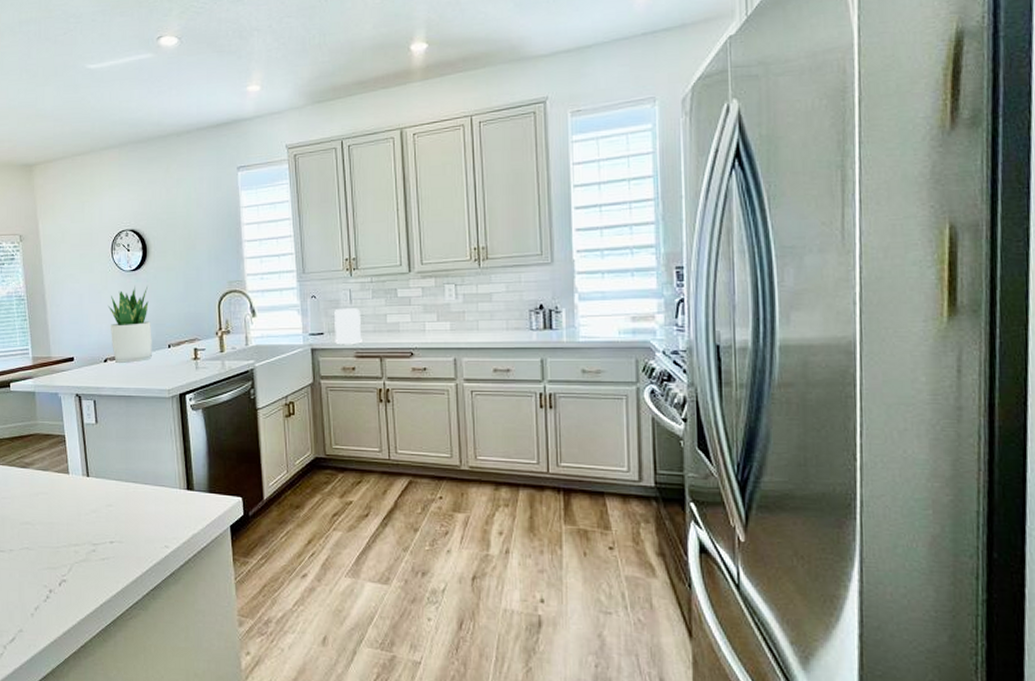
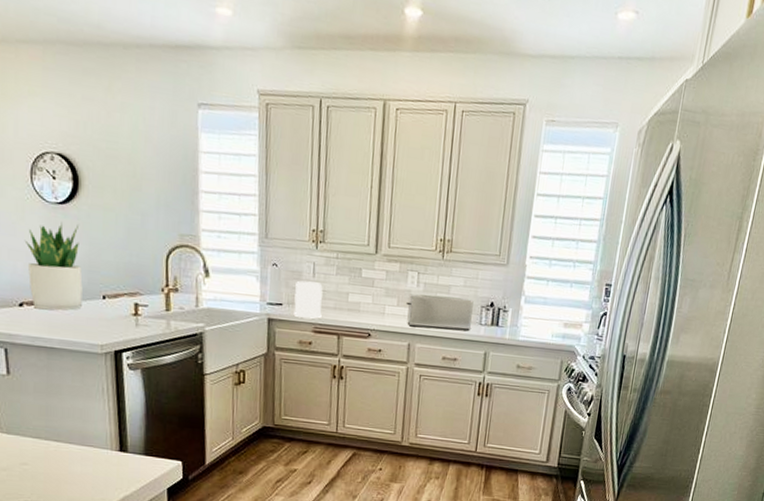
toaster: none [447,303,520,342] -> present [406,293,474,332]

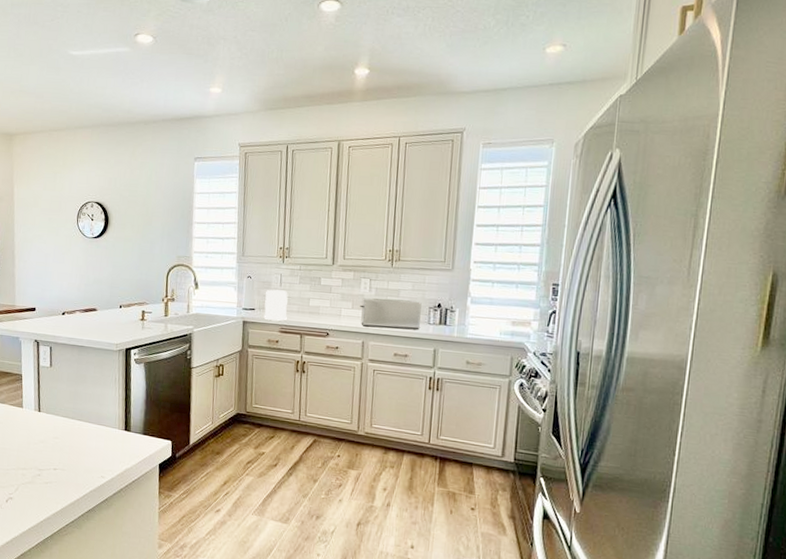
planter: present [24,221,83,311] -> none [69,251,107,318]

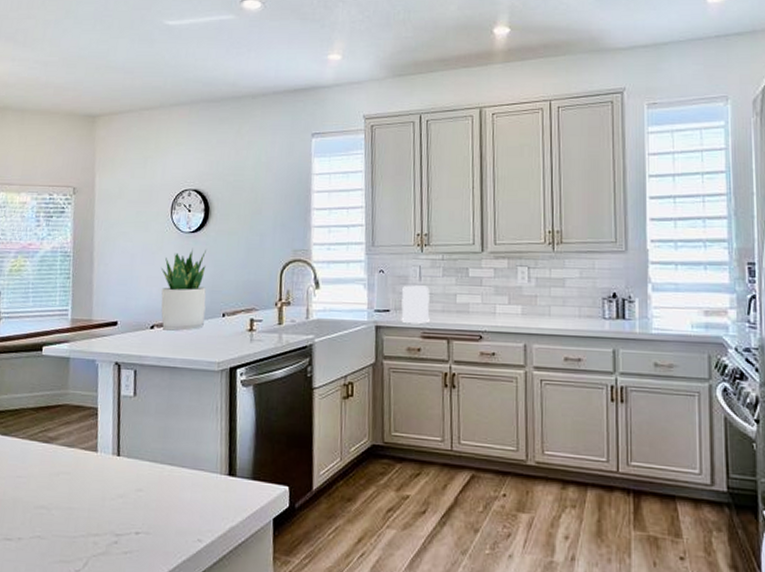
planter: none [69,251,107,318] -> present [161,248,207,331]
toaster: present [360,297,422,331] -> none [518,289,593,328]

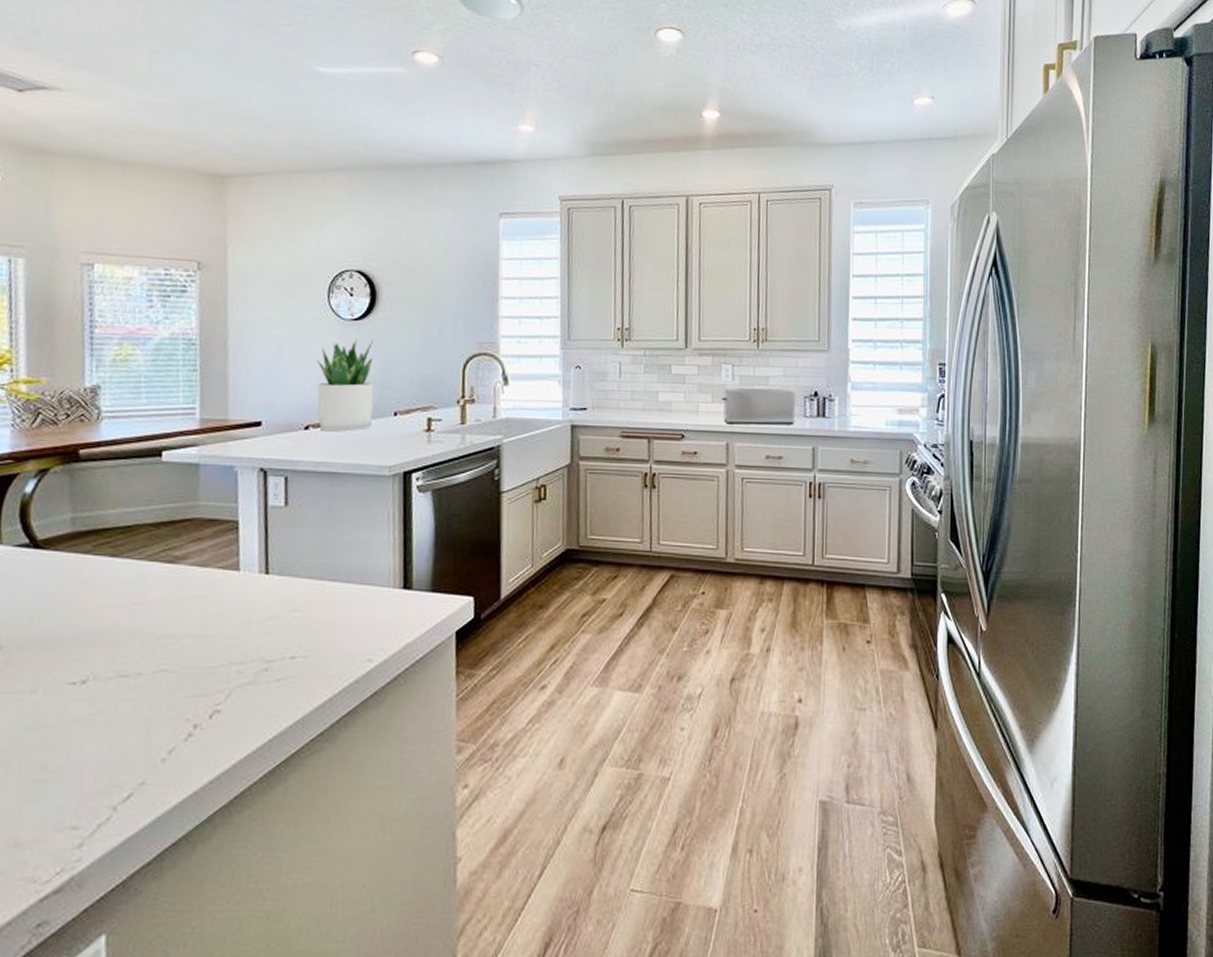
canister: present [401,285,430,323] -> none [599,382,630,422]
toaster: none [518,289,593,328] -> present [721,387,795,426]

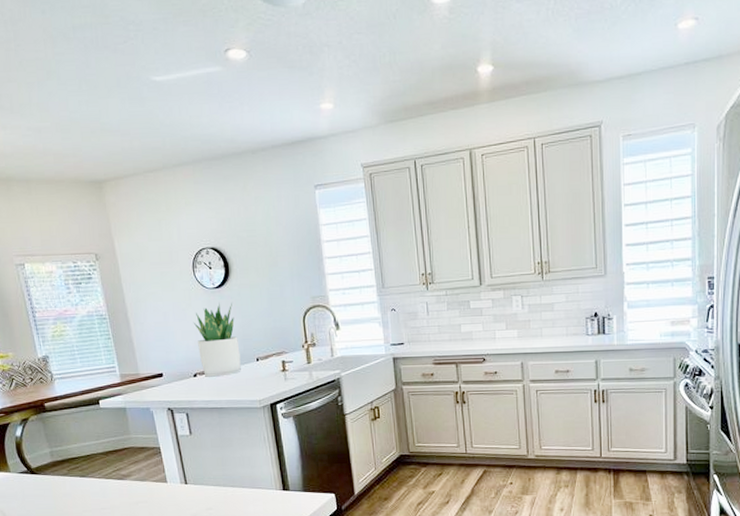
toaster: present [721,387,795,426] -> none [514,312,578,348]

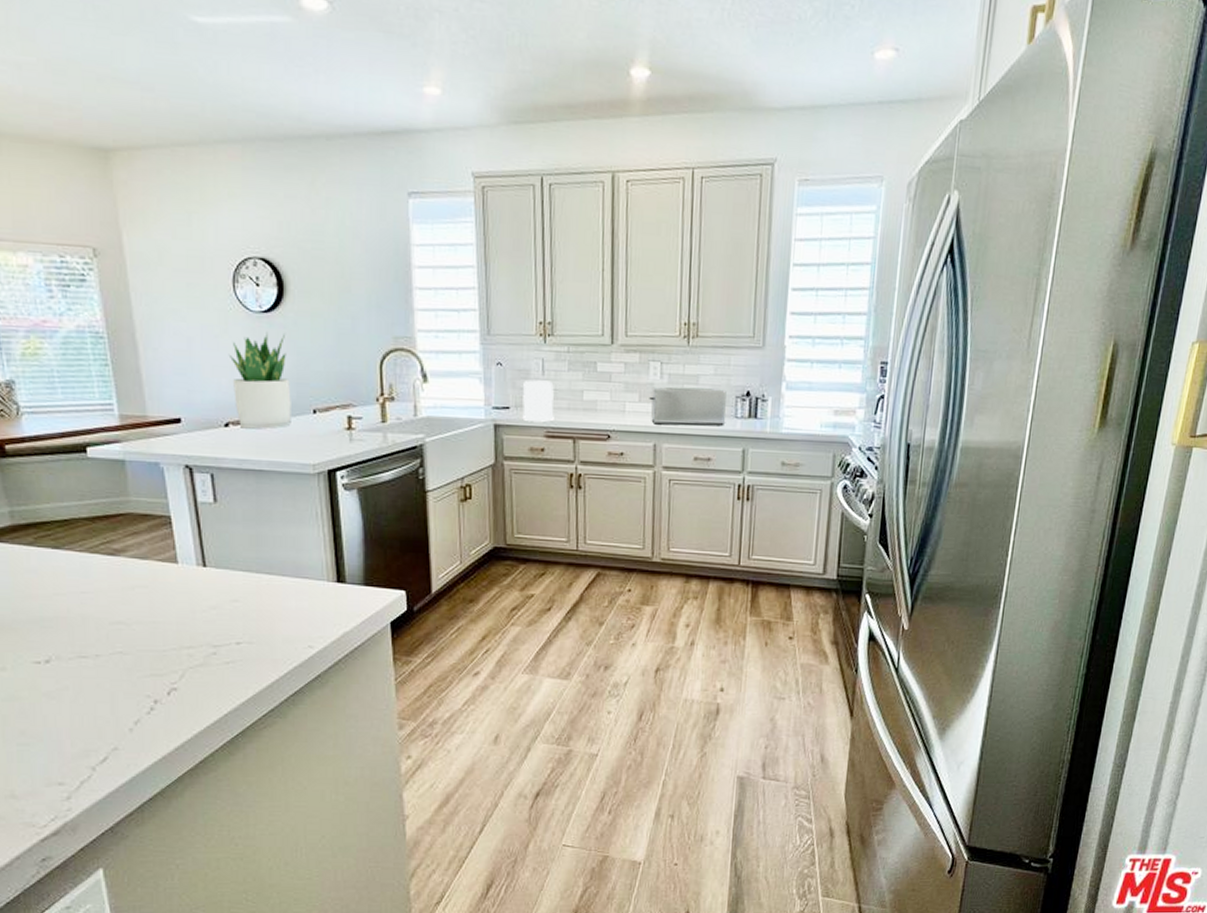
canister: none [413,319,438,353] -> present [522,380,554,422]
toaster: none [514,312,578,348] -> present [649,386,727,427]

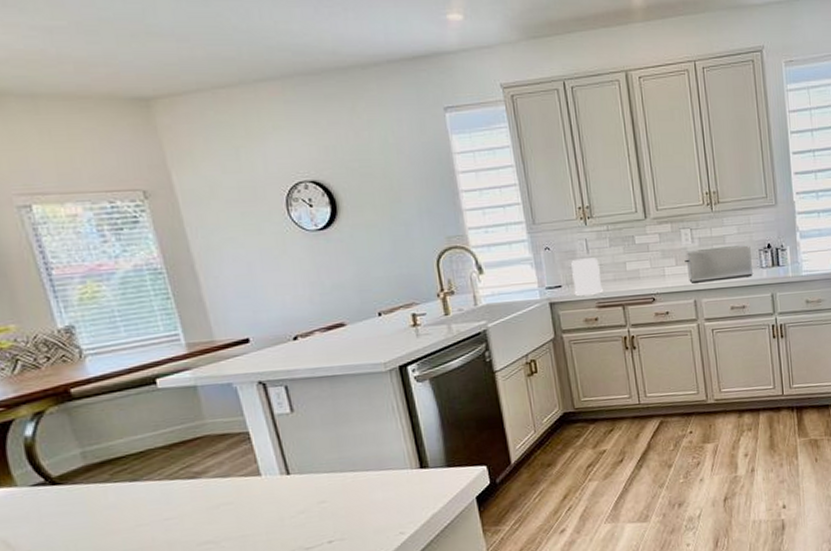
planter: present [228,331,291,430] -> none [289,247,359,339]

